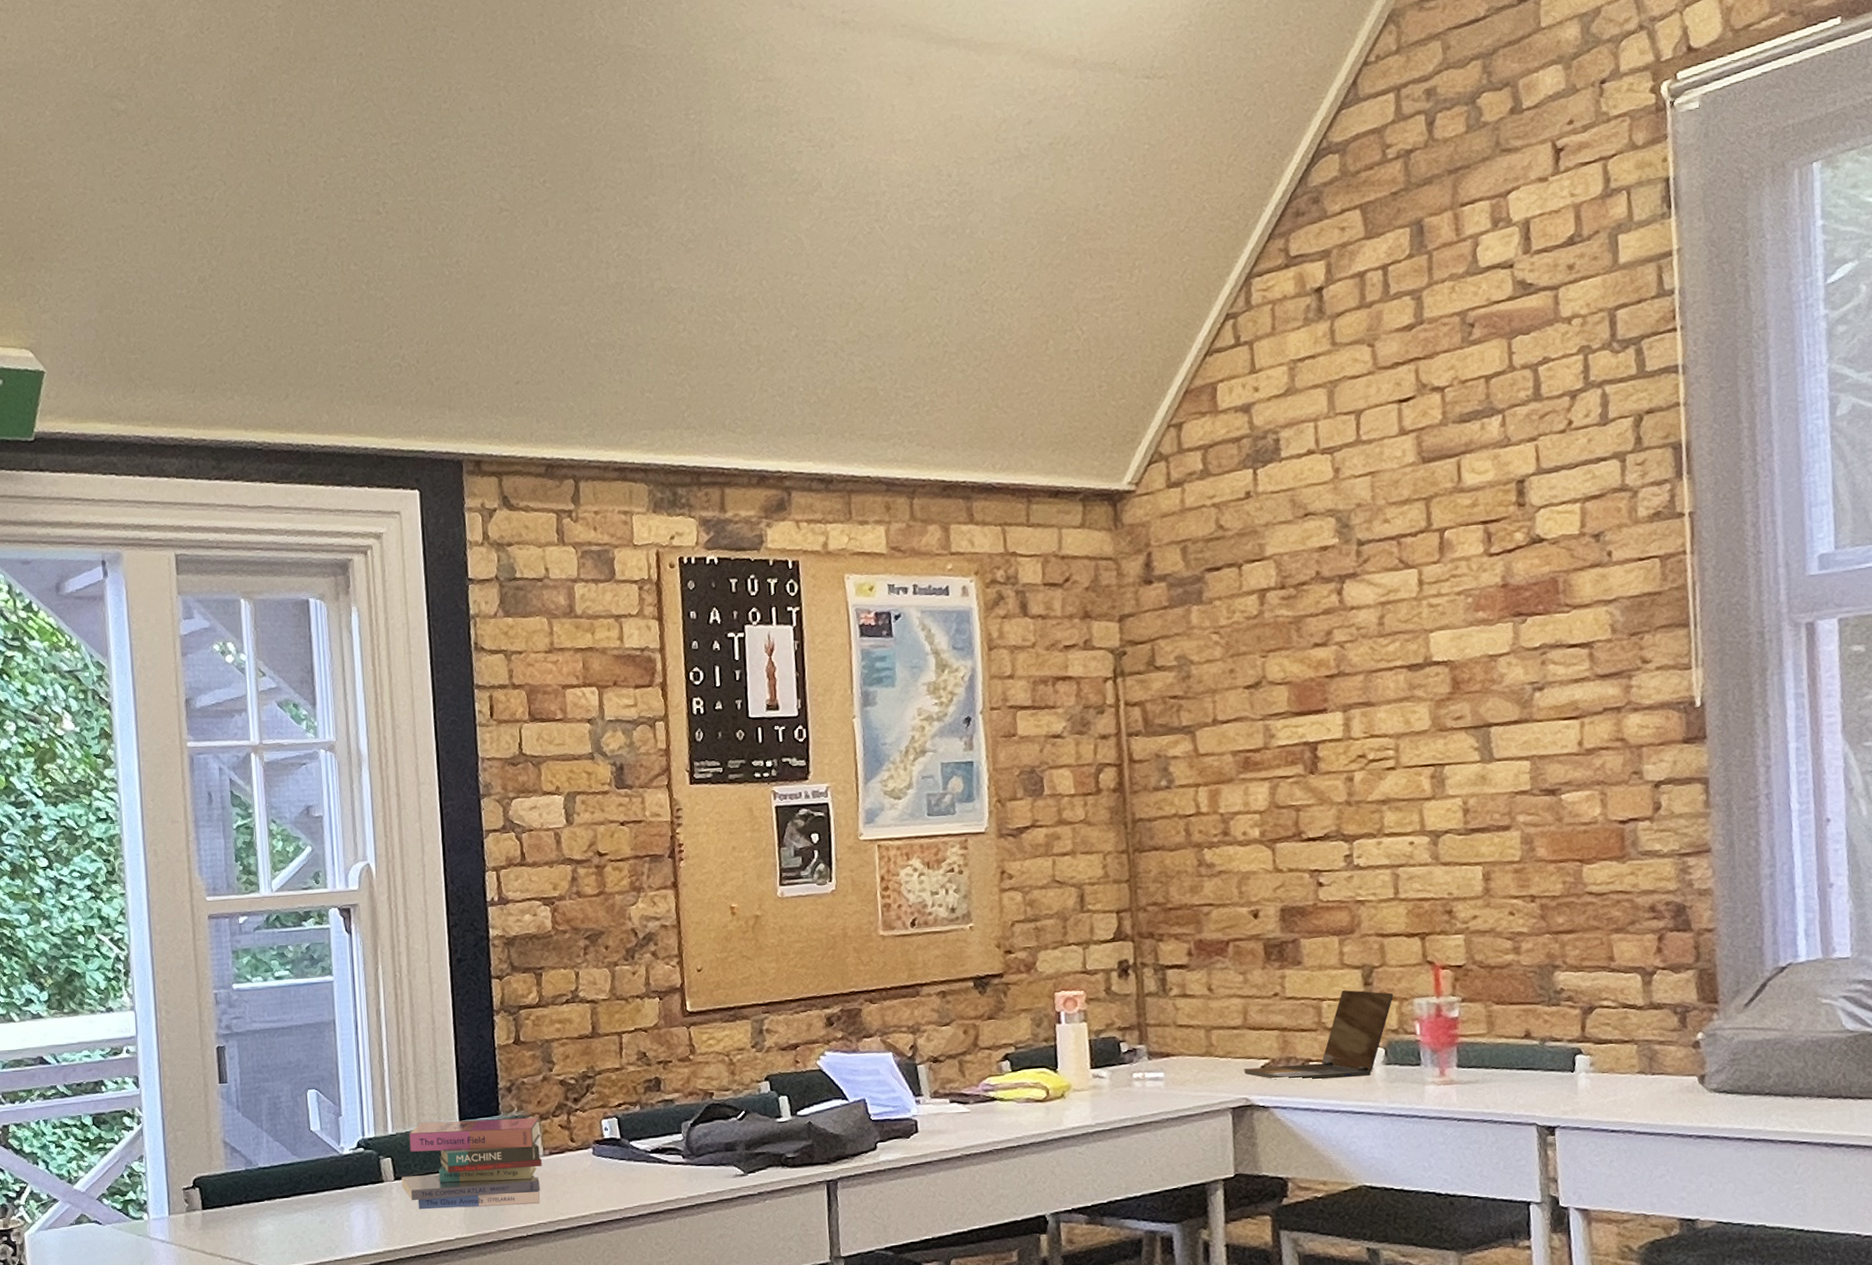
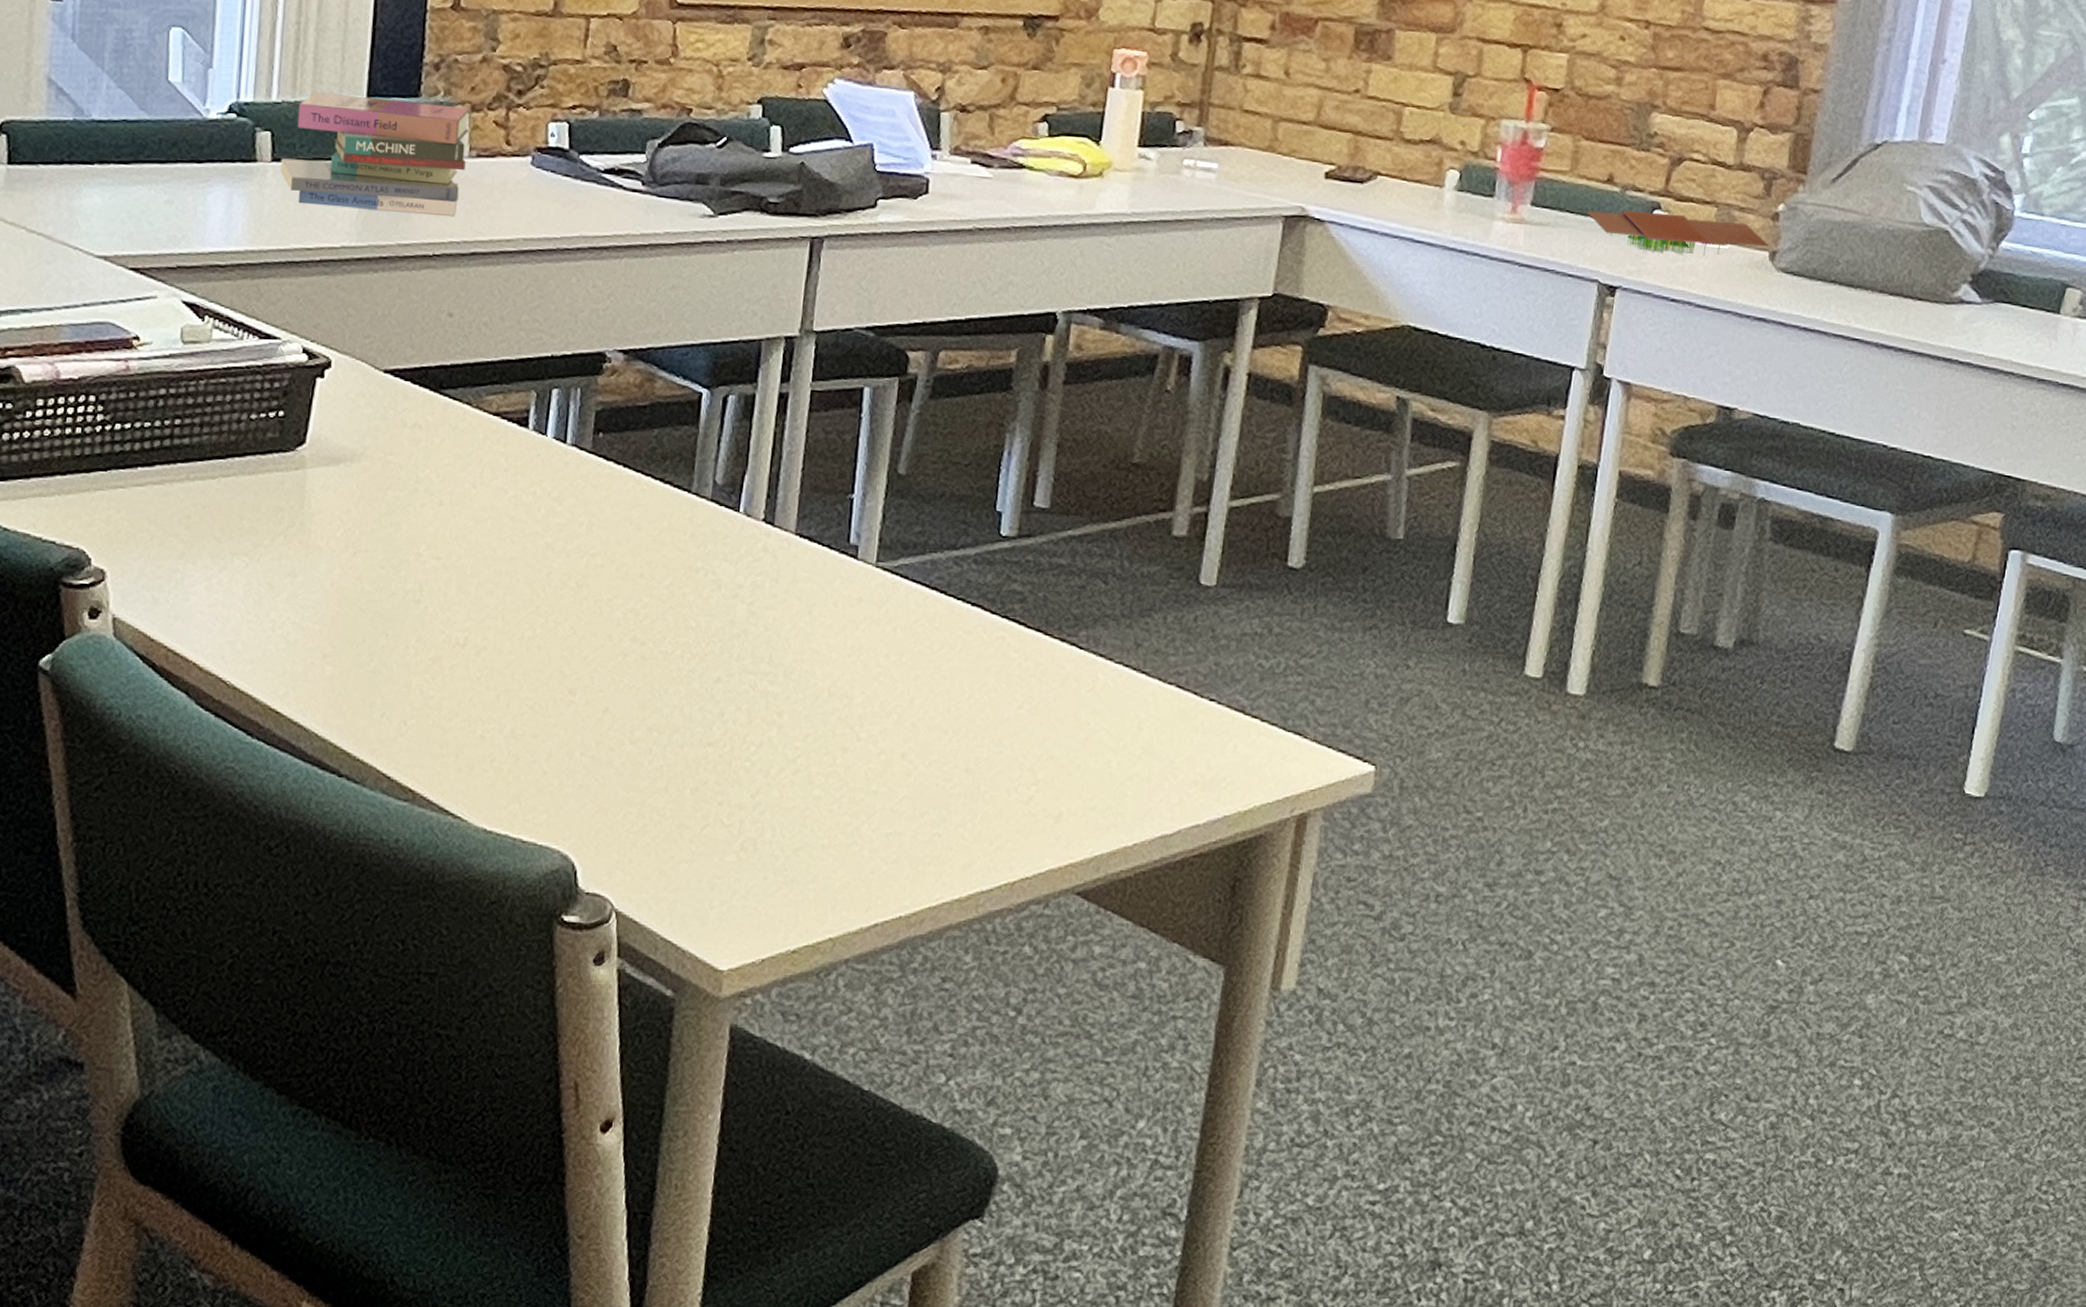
laptop: present [1244,990,1394,1080] -> none [1305,98,1482,202]
papers: none [1512,1055,1696,1093] -> present [1587,210,1769,256]

